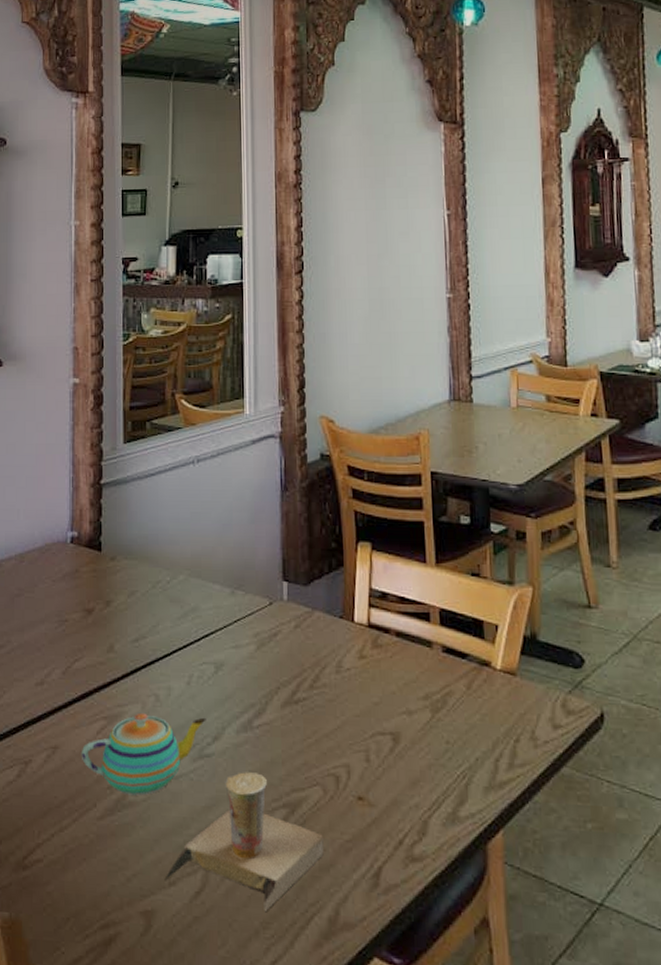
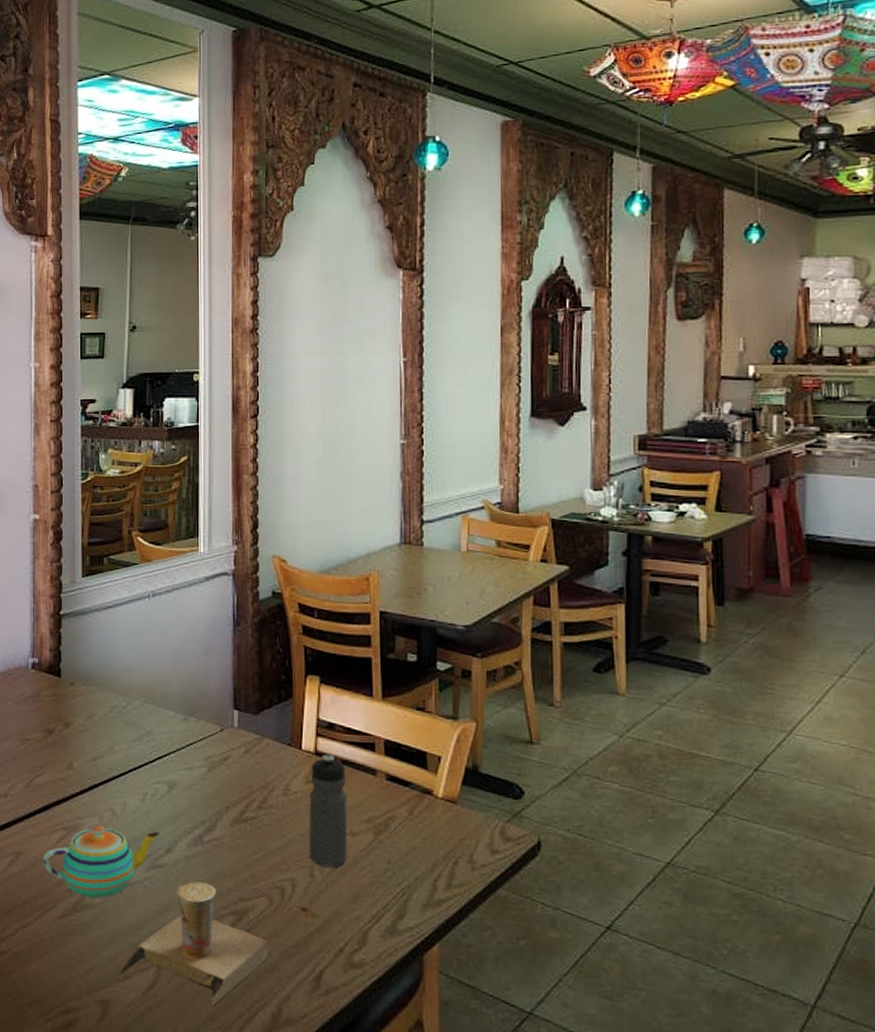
water bottle: none [363,626,404,751] -> present [309,754,348,868]

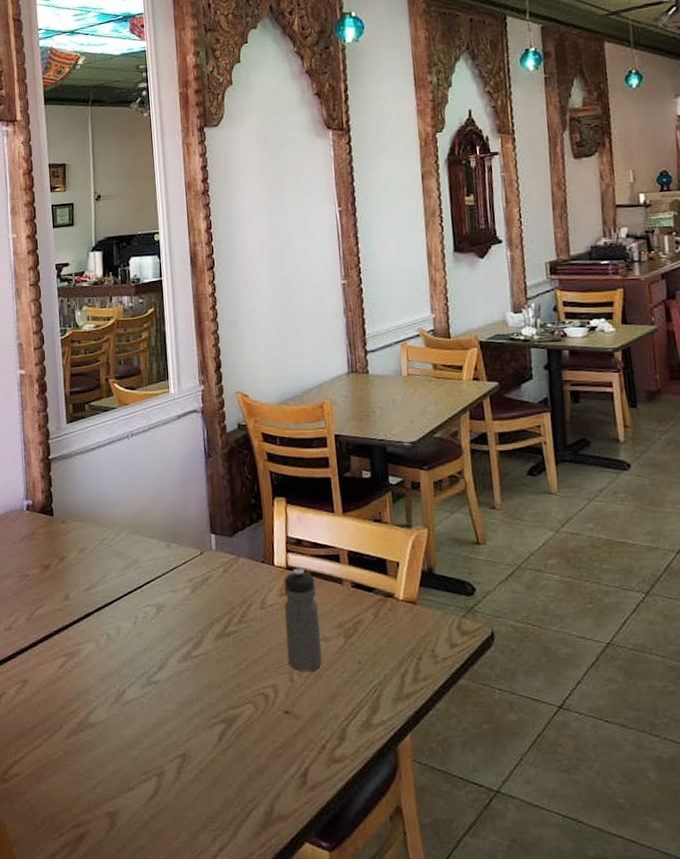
teapot: present [42,825,160,899] -> none [46,649,152,718]
cup: present [120,881,269,1007] -> none [124,695,258,809]

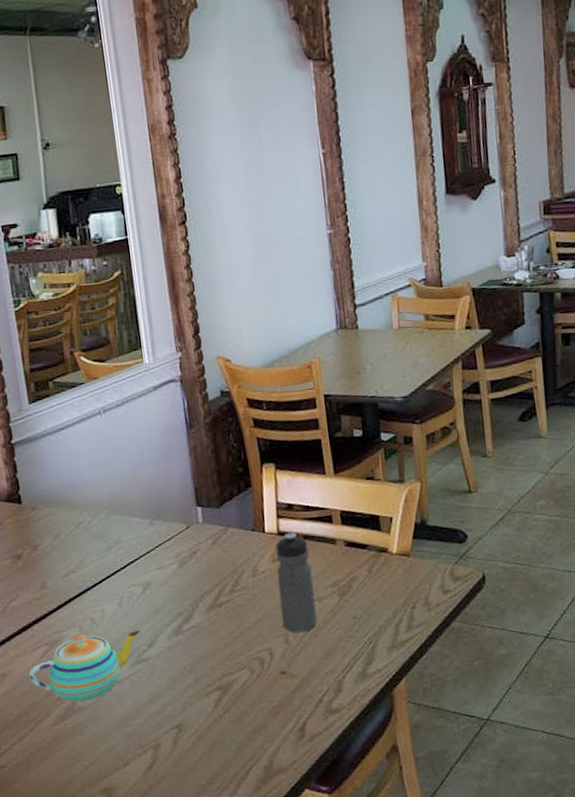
teapot: none [46,649,152,718] -> present [28,630,140,702]

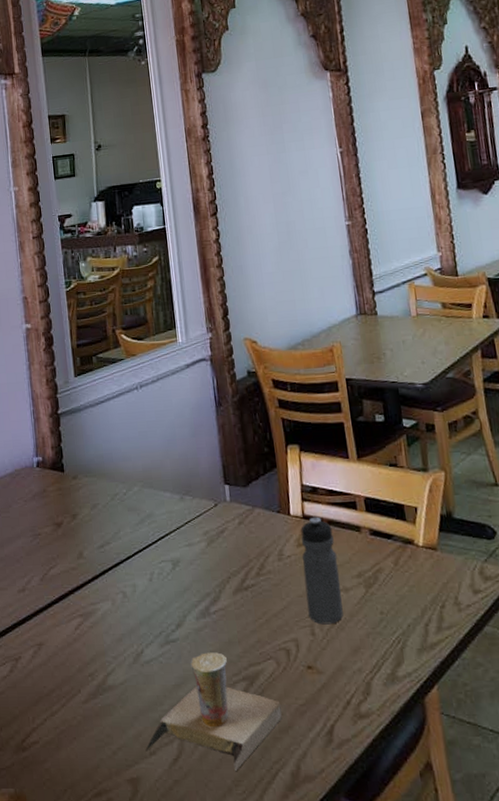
teapot: present [28,630,140,702] -> none [63,608,169,680]
cup: none [119,667,256,772] -> present [145,652,282,772]

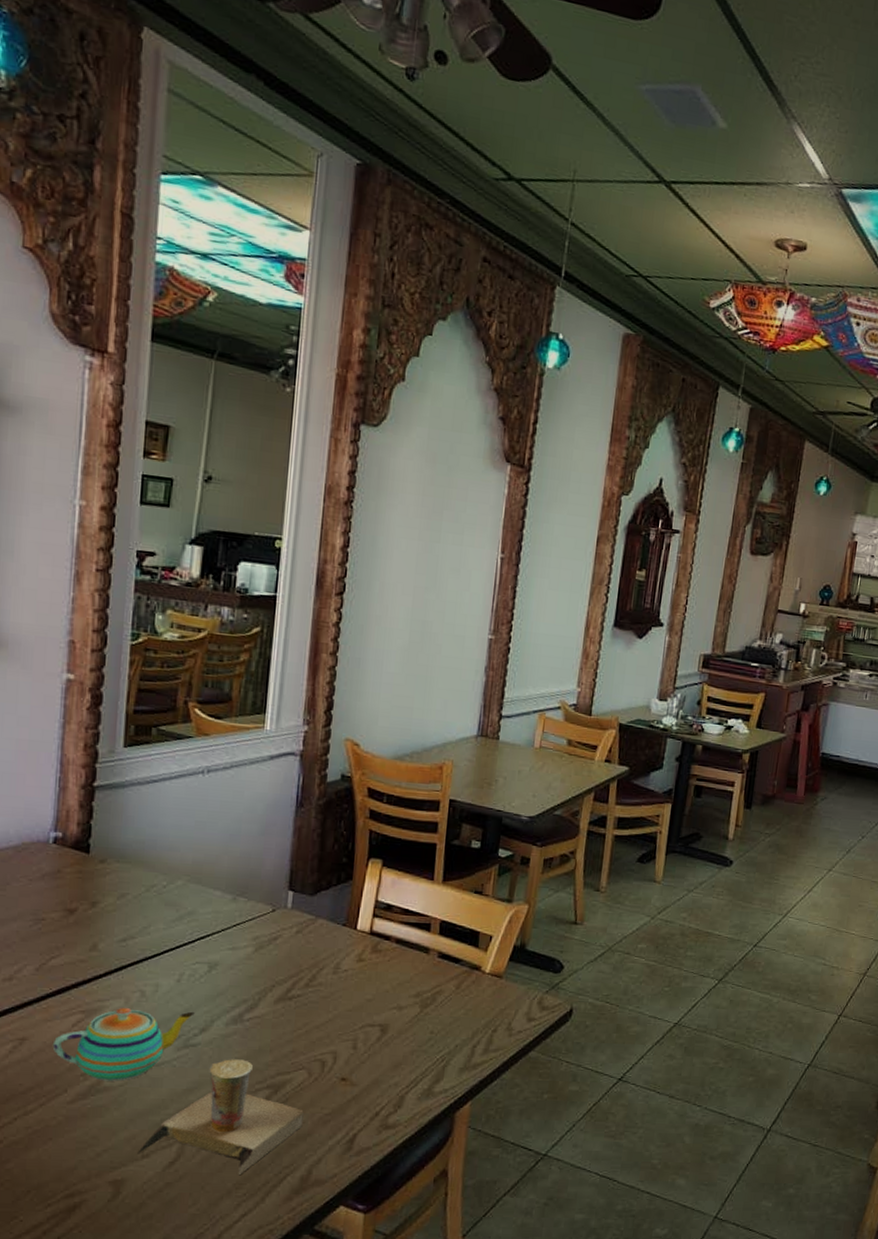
teapot: none [63,608,169,680] -> present [52,1007,195,1081]
water bottle: present [301,516,343,625] -> none [354,934,400,1040]

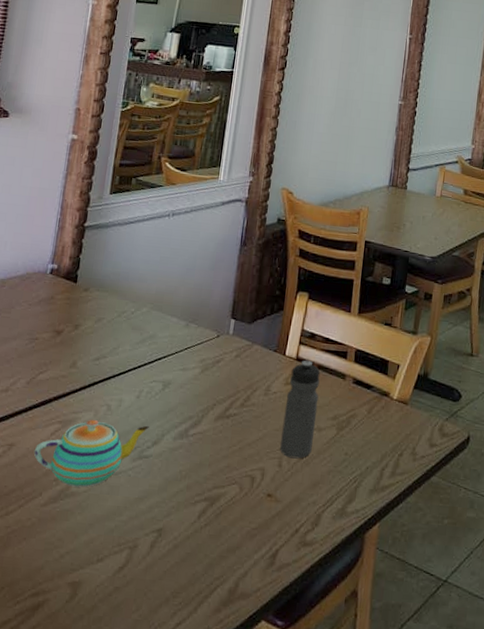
cup: present [137,1059,304,1176] -> none [94,471,234,584]
water bottle: none [354,934,400,1040] -> present [280,360,321,459]

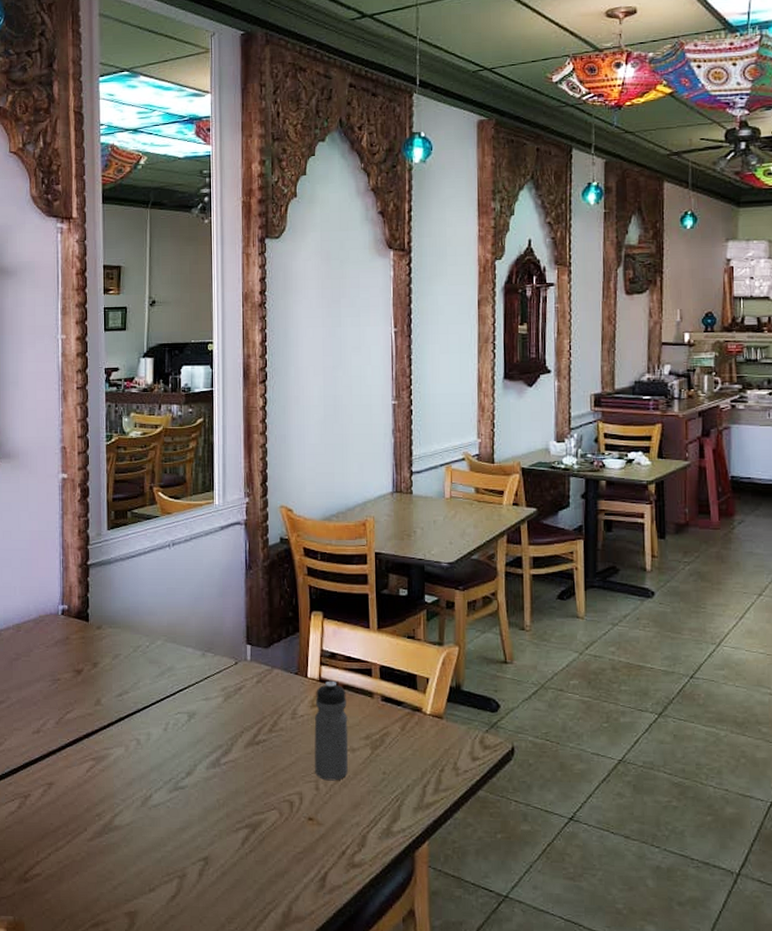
teapot: present [34,419,149,488] -> none [73,754,181,821]

